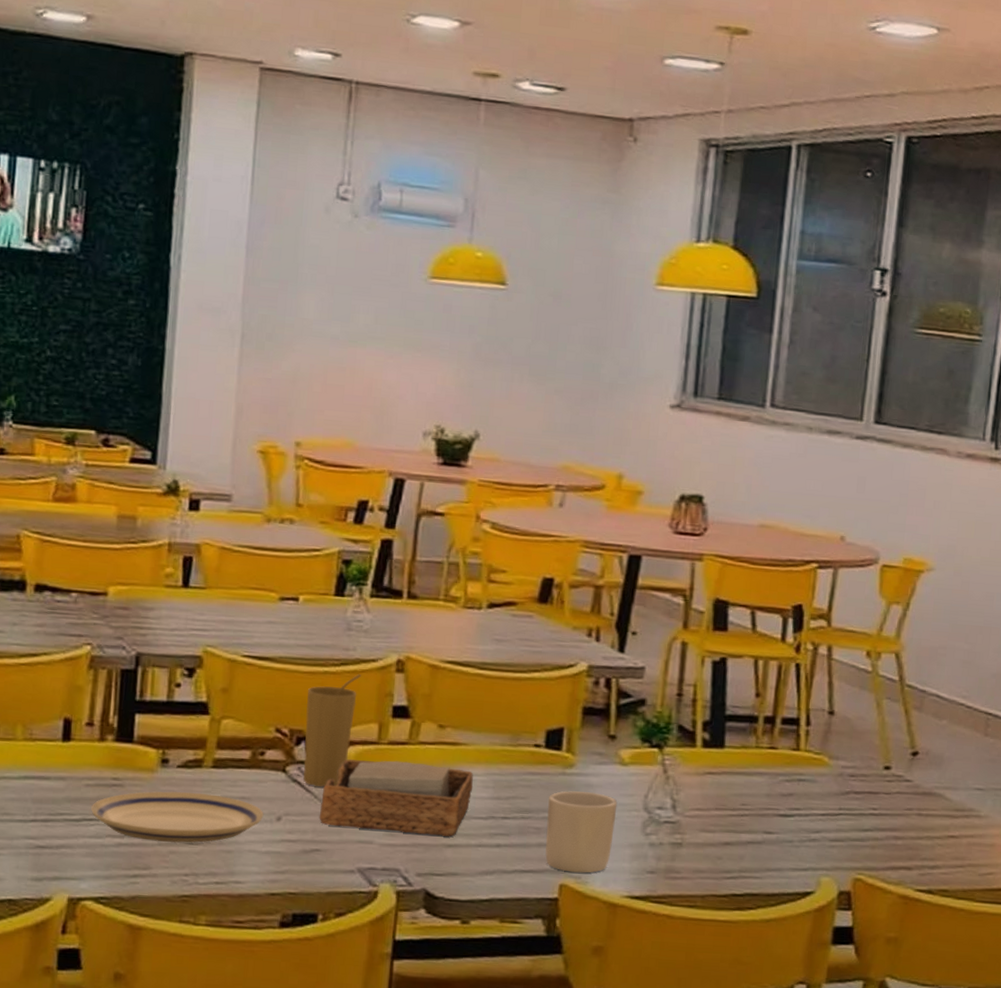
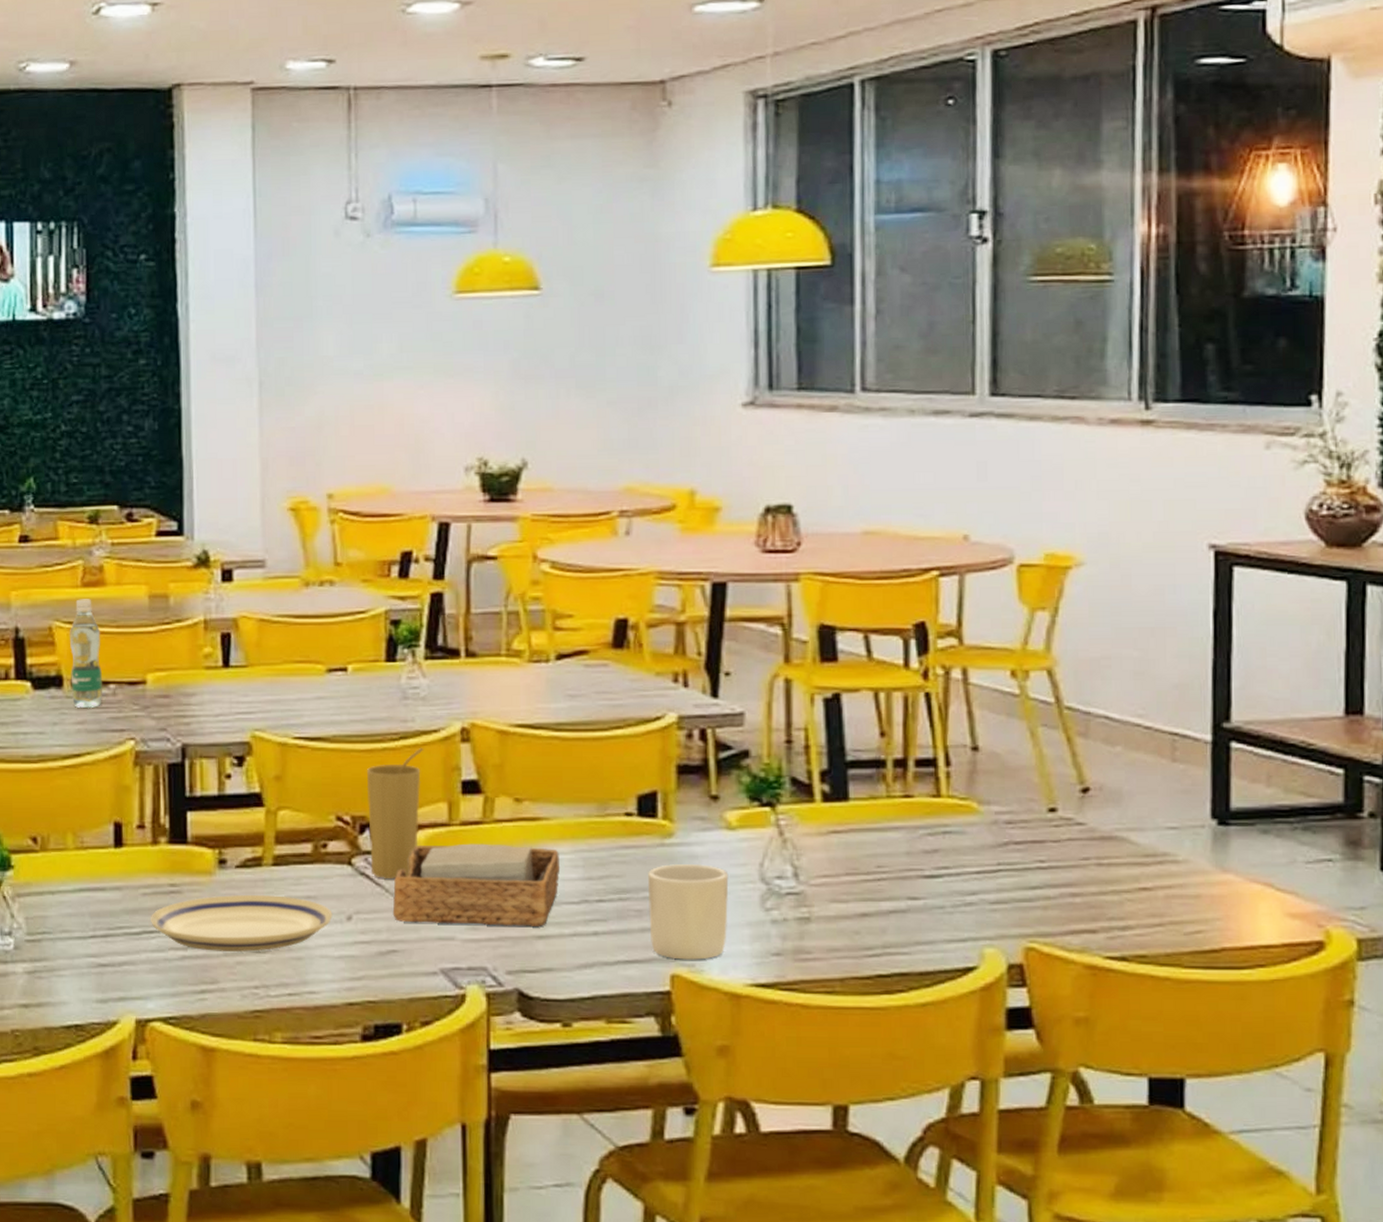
bottle: none [33,512,68,613] -> present [70,599,103,709]

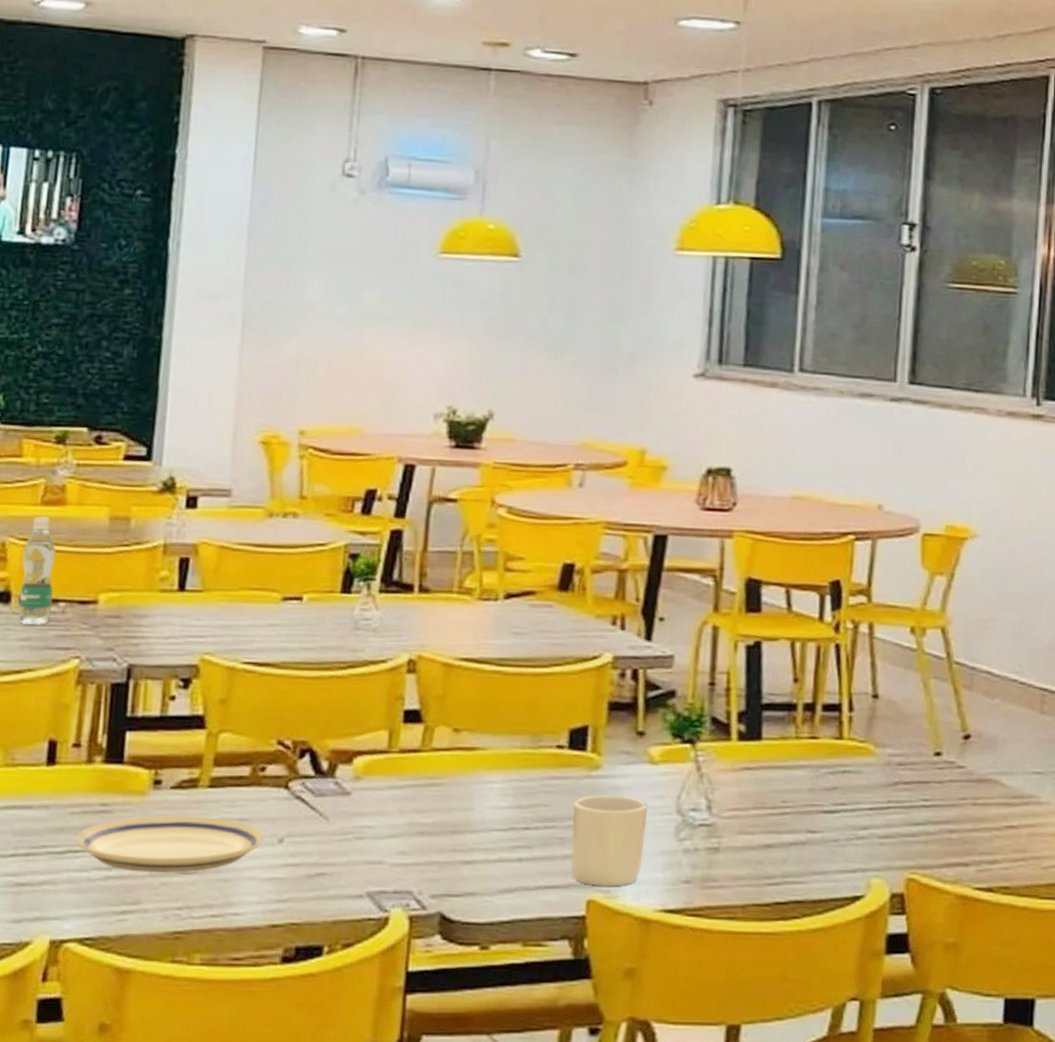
cup: present [366,747,423,878] -> none [307,676,369,803]
napkin holder: present [392,843,561,926] -> none [324,770,492,852]

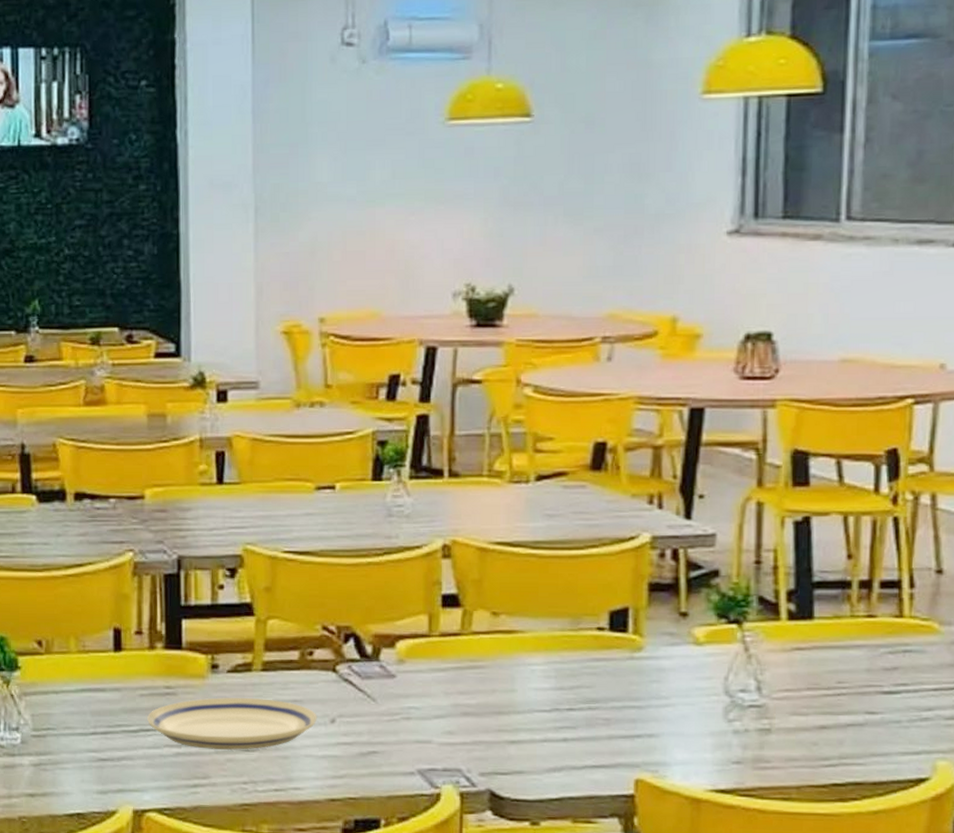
bottle: present [18,517,56,626] -> none [73,417,104,521]
mug: present [570,795,648,886] -> none [615,677,694,766]

